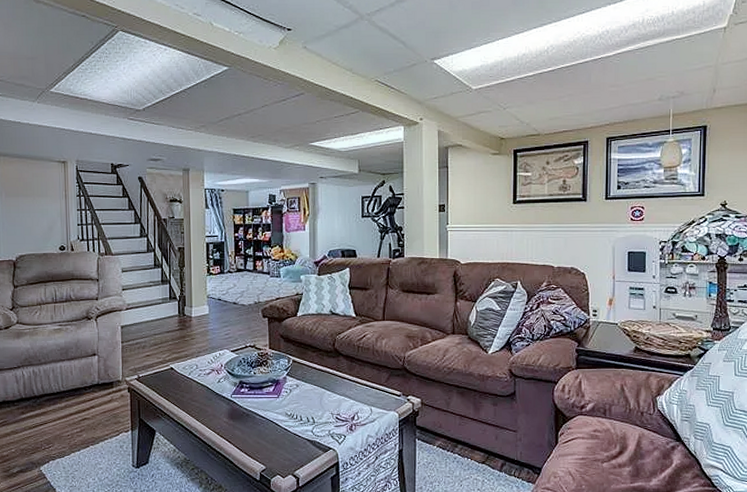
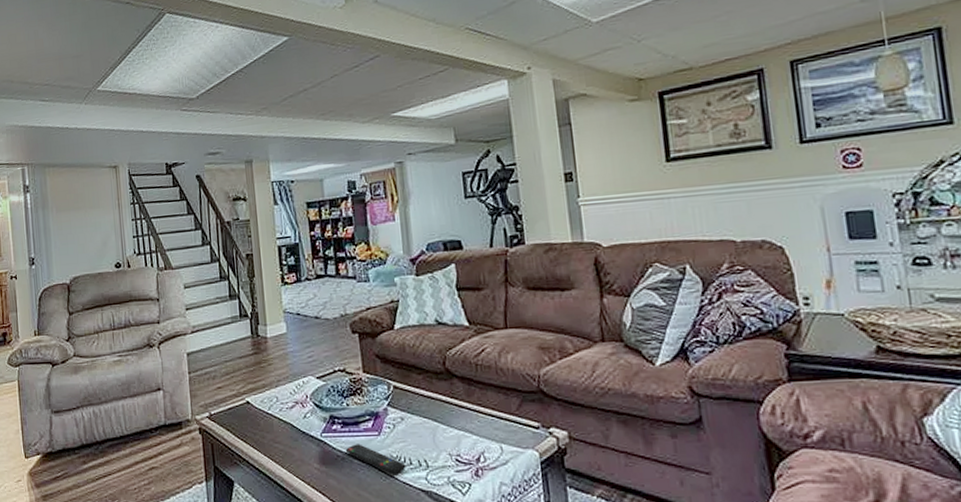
remote control: none [250,404,297,427] -> present [345,444,406,474]

